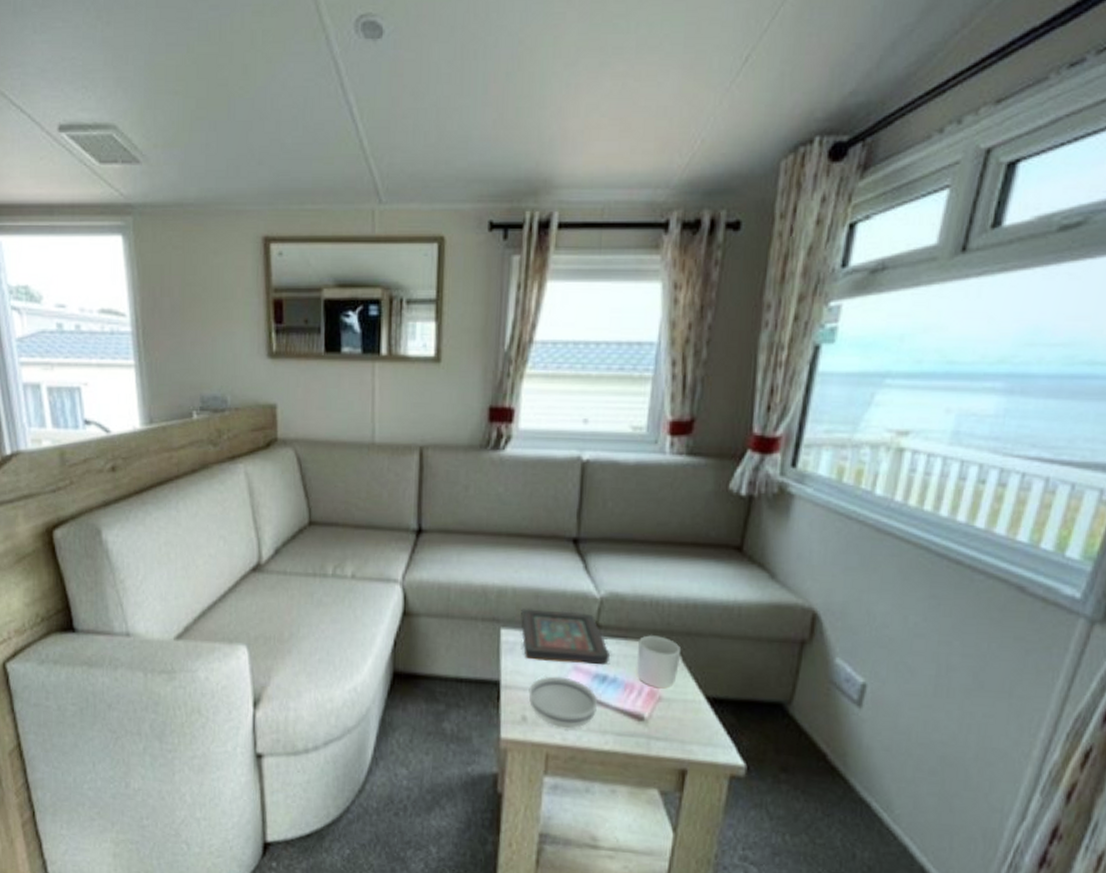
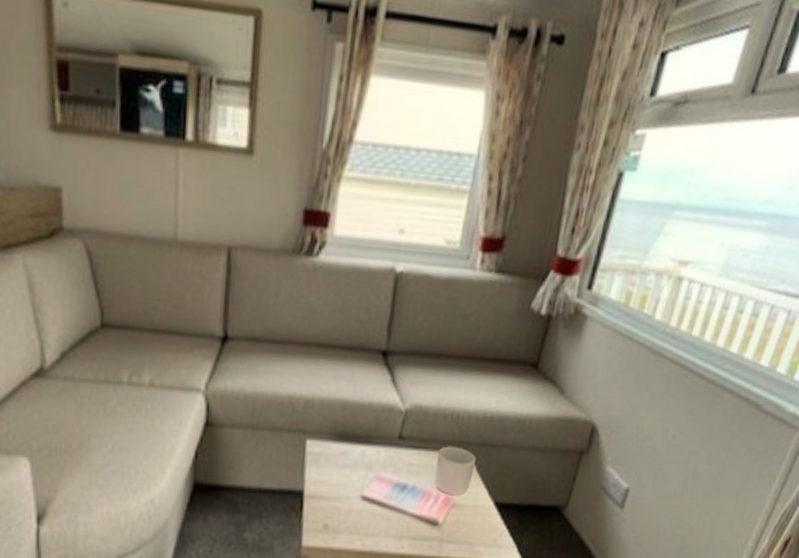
religious icon: present [521,608,611,664] -> none [327,420,412,474]
bowl: present [528,676,598,729] -> none [331,486,397,535]

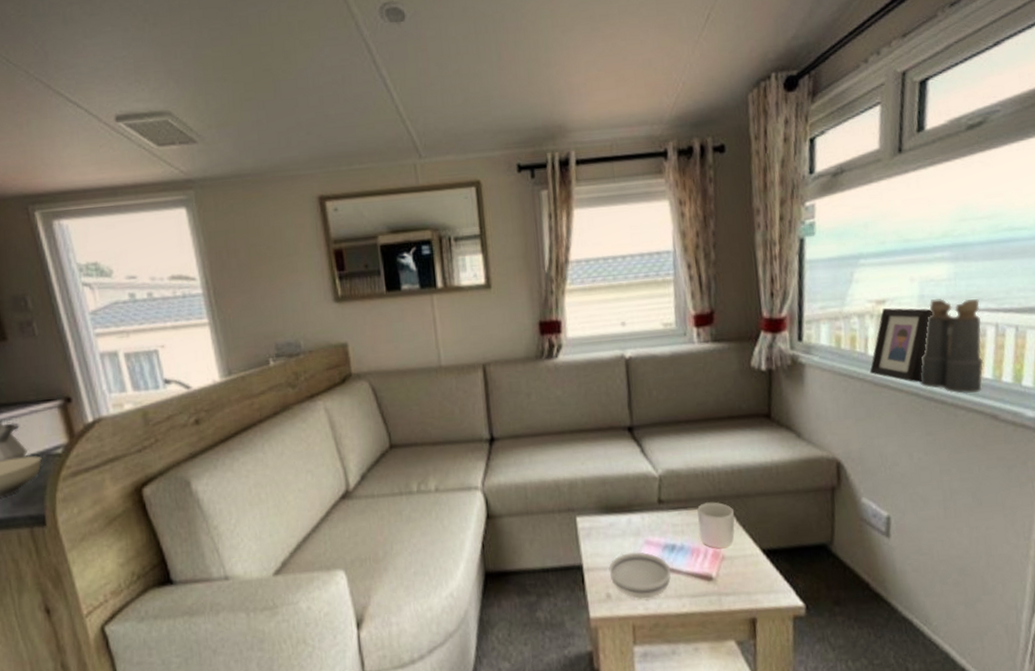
bowl: none [331,486,397,535] -> present [609,552,671,599]
picture frame: none [650,270,732,358] -> present [869,307,934,383]
binoculars: none [697,271,781,379] -> present [919,299,984,394]

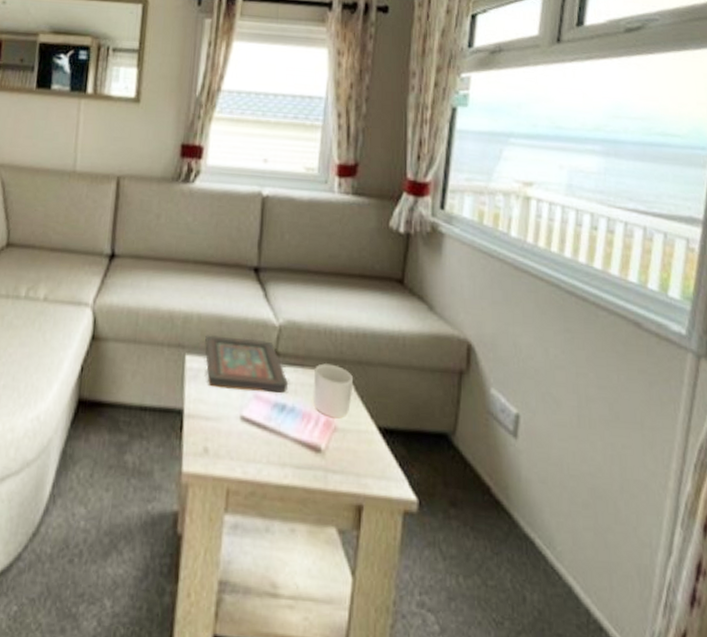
religious icon: none [592,492,675,541] -> present [205,335,289,393]
bowl: present [609,552,671,599] -> none [210,405,278,462]
picture frame: present [869,307,934,383] -> none [510,190,581,274]
binoculars: present [919,299,984,394] -> none [561,190,630,295]

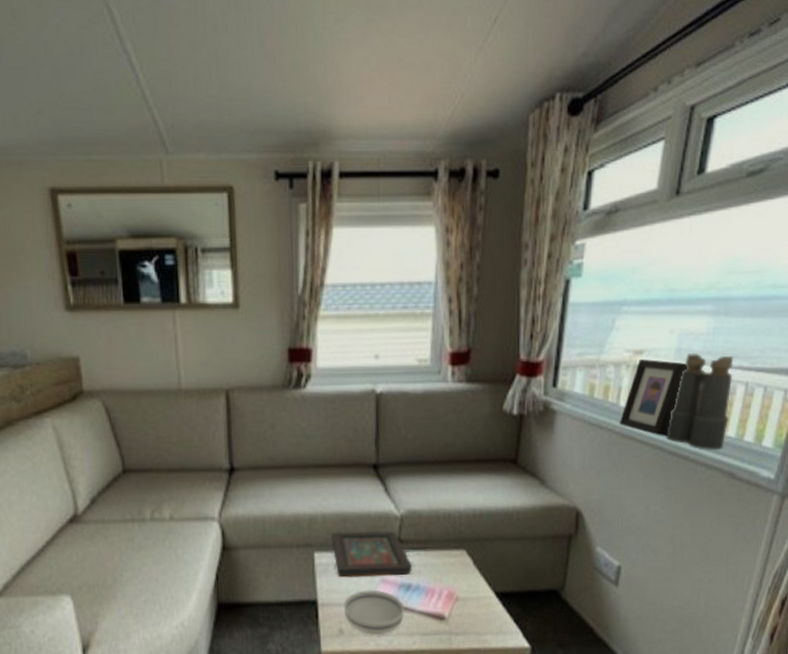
bowl: none [210,405,278,462] -> present [343,590,405,635]
mug: present [312,363,354,419] -> none [435,544,472,590]
picture frame: none [510,190,581,274] -> present [619,358,688,437]
binoculars: none [561,190,630,295] -> present [666,353,734,451]

